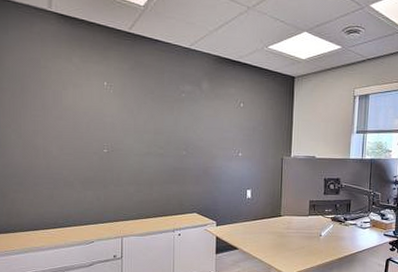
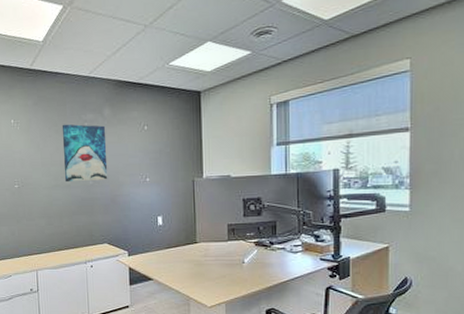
wall art: none [157,92,203,151] -> present [61,124,108,183]

